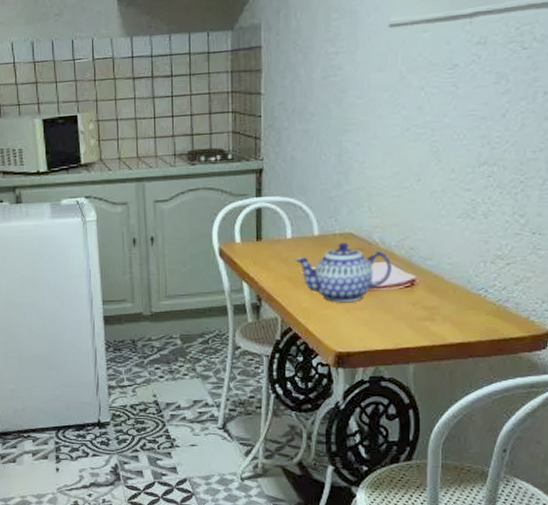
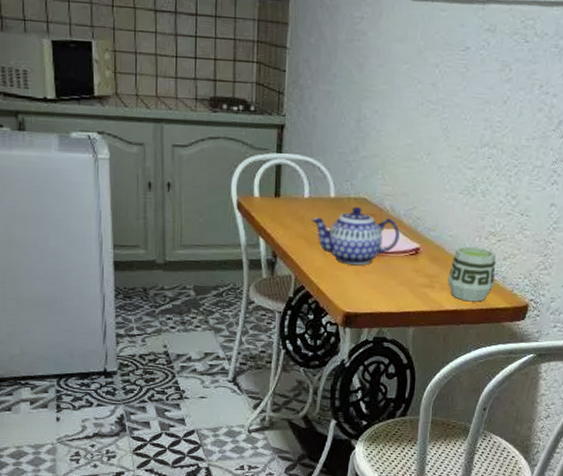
cup: none [450,273,505,333] -> present [448,246,496,302]

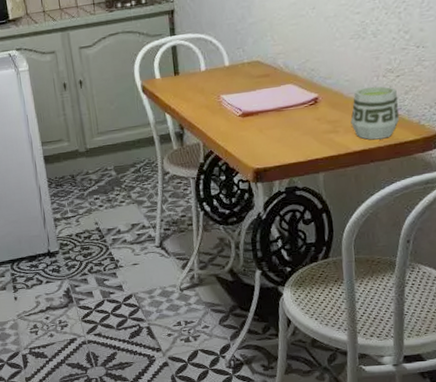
teapot: present [311,206,400,266] -> none [210,69,297,124]

